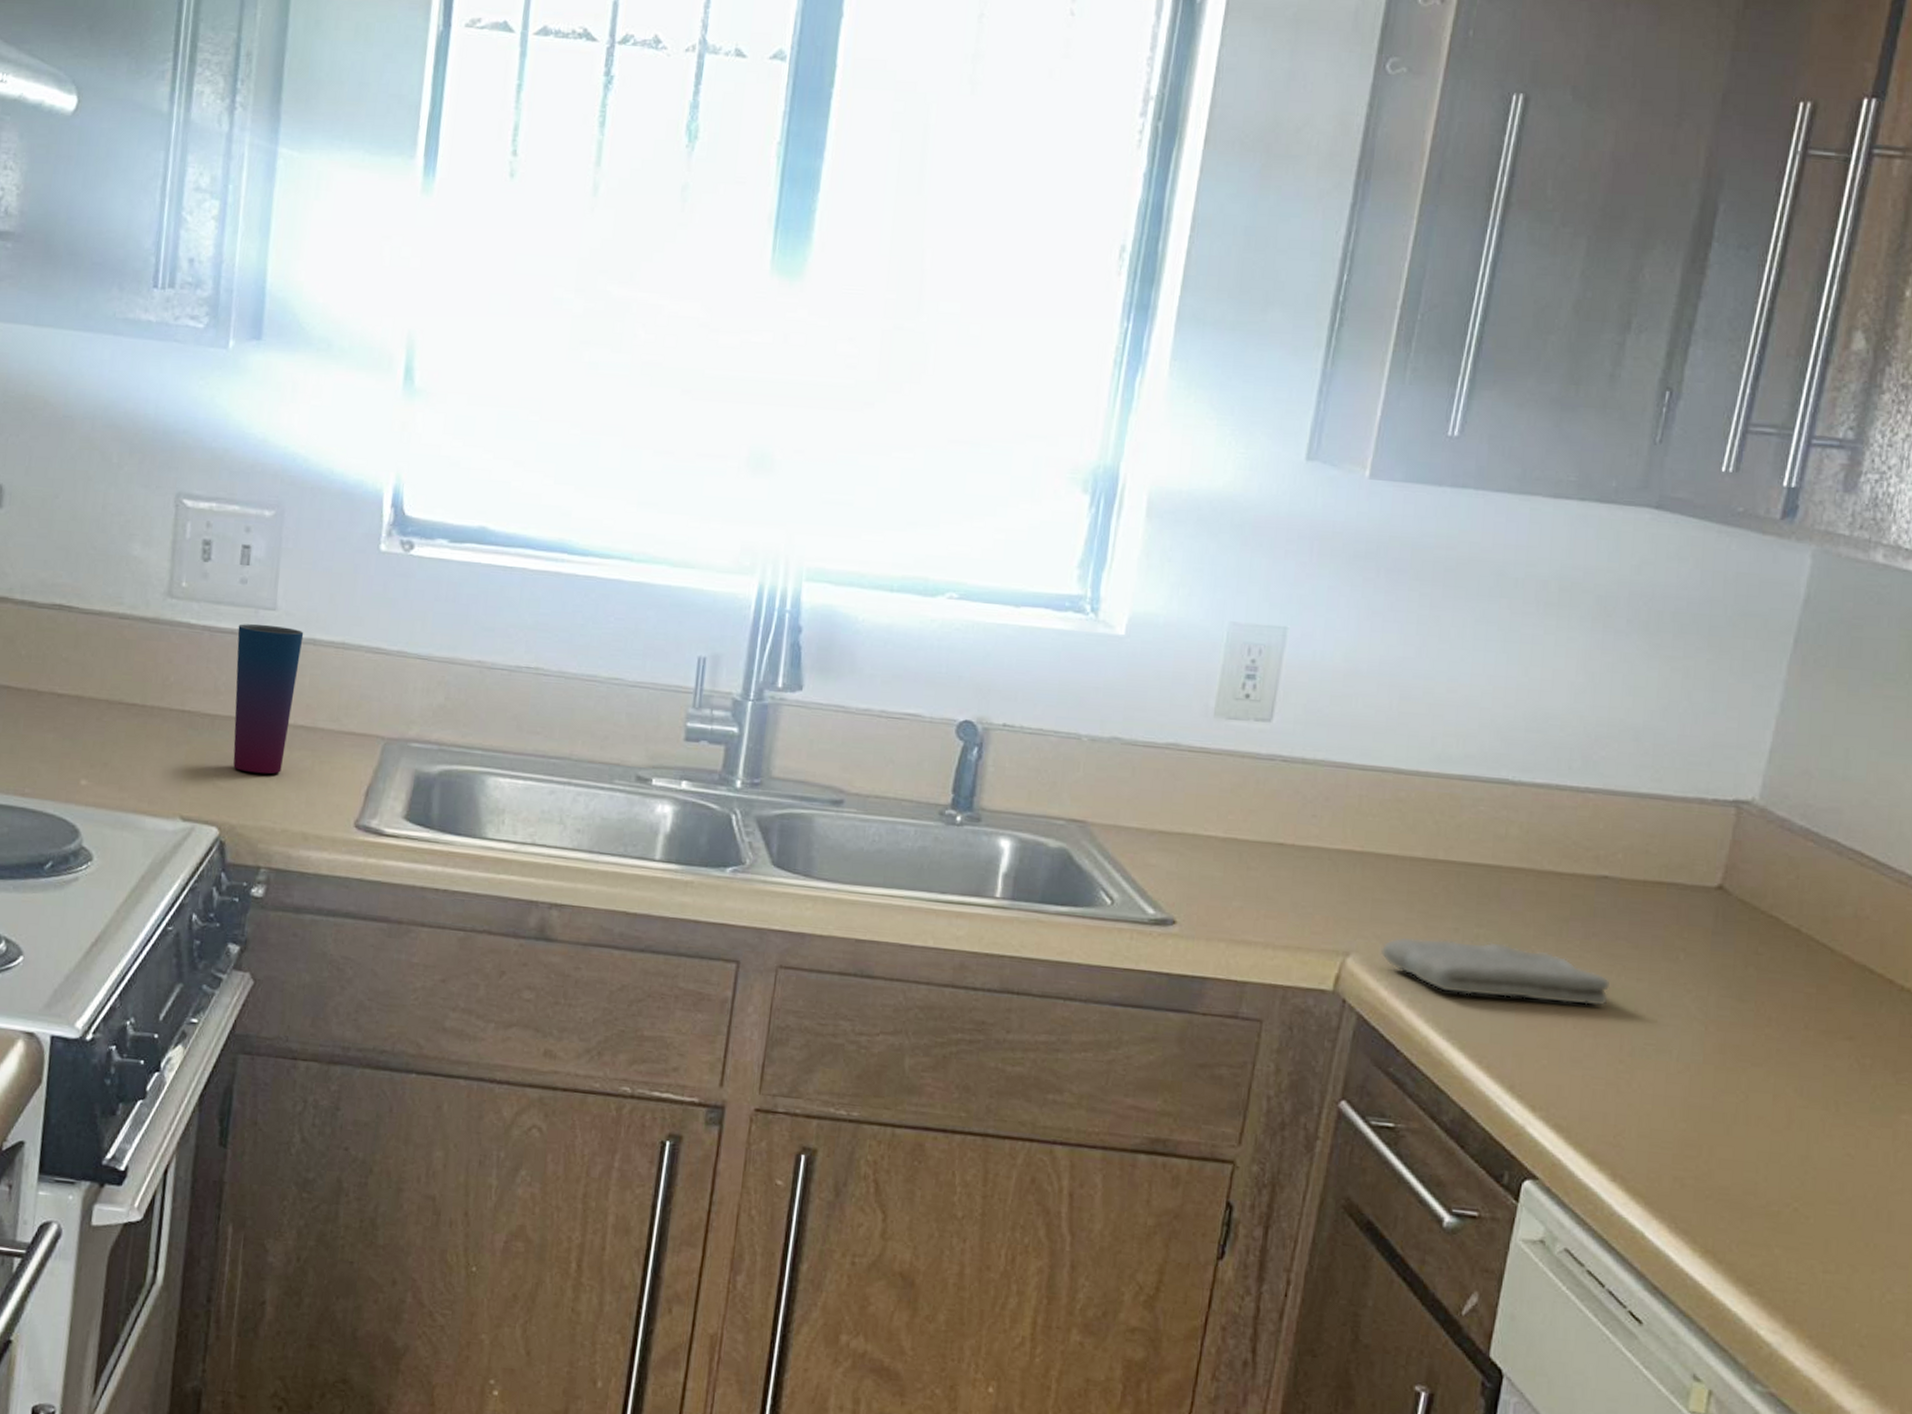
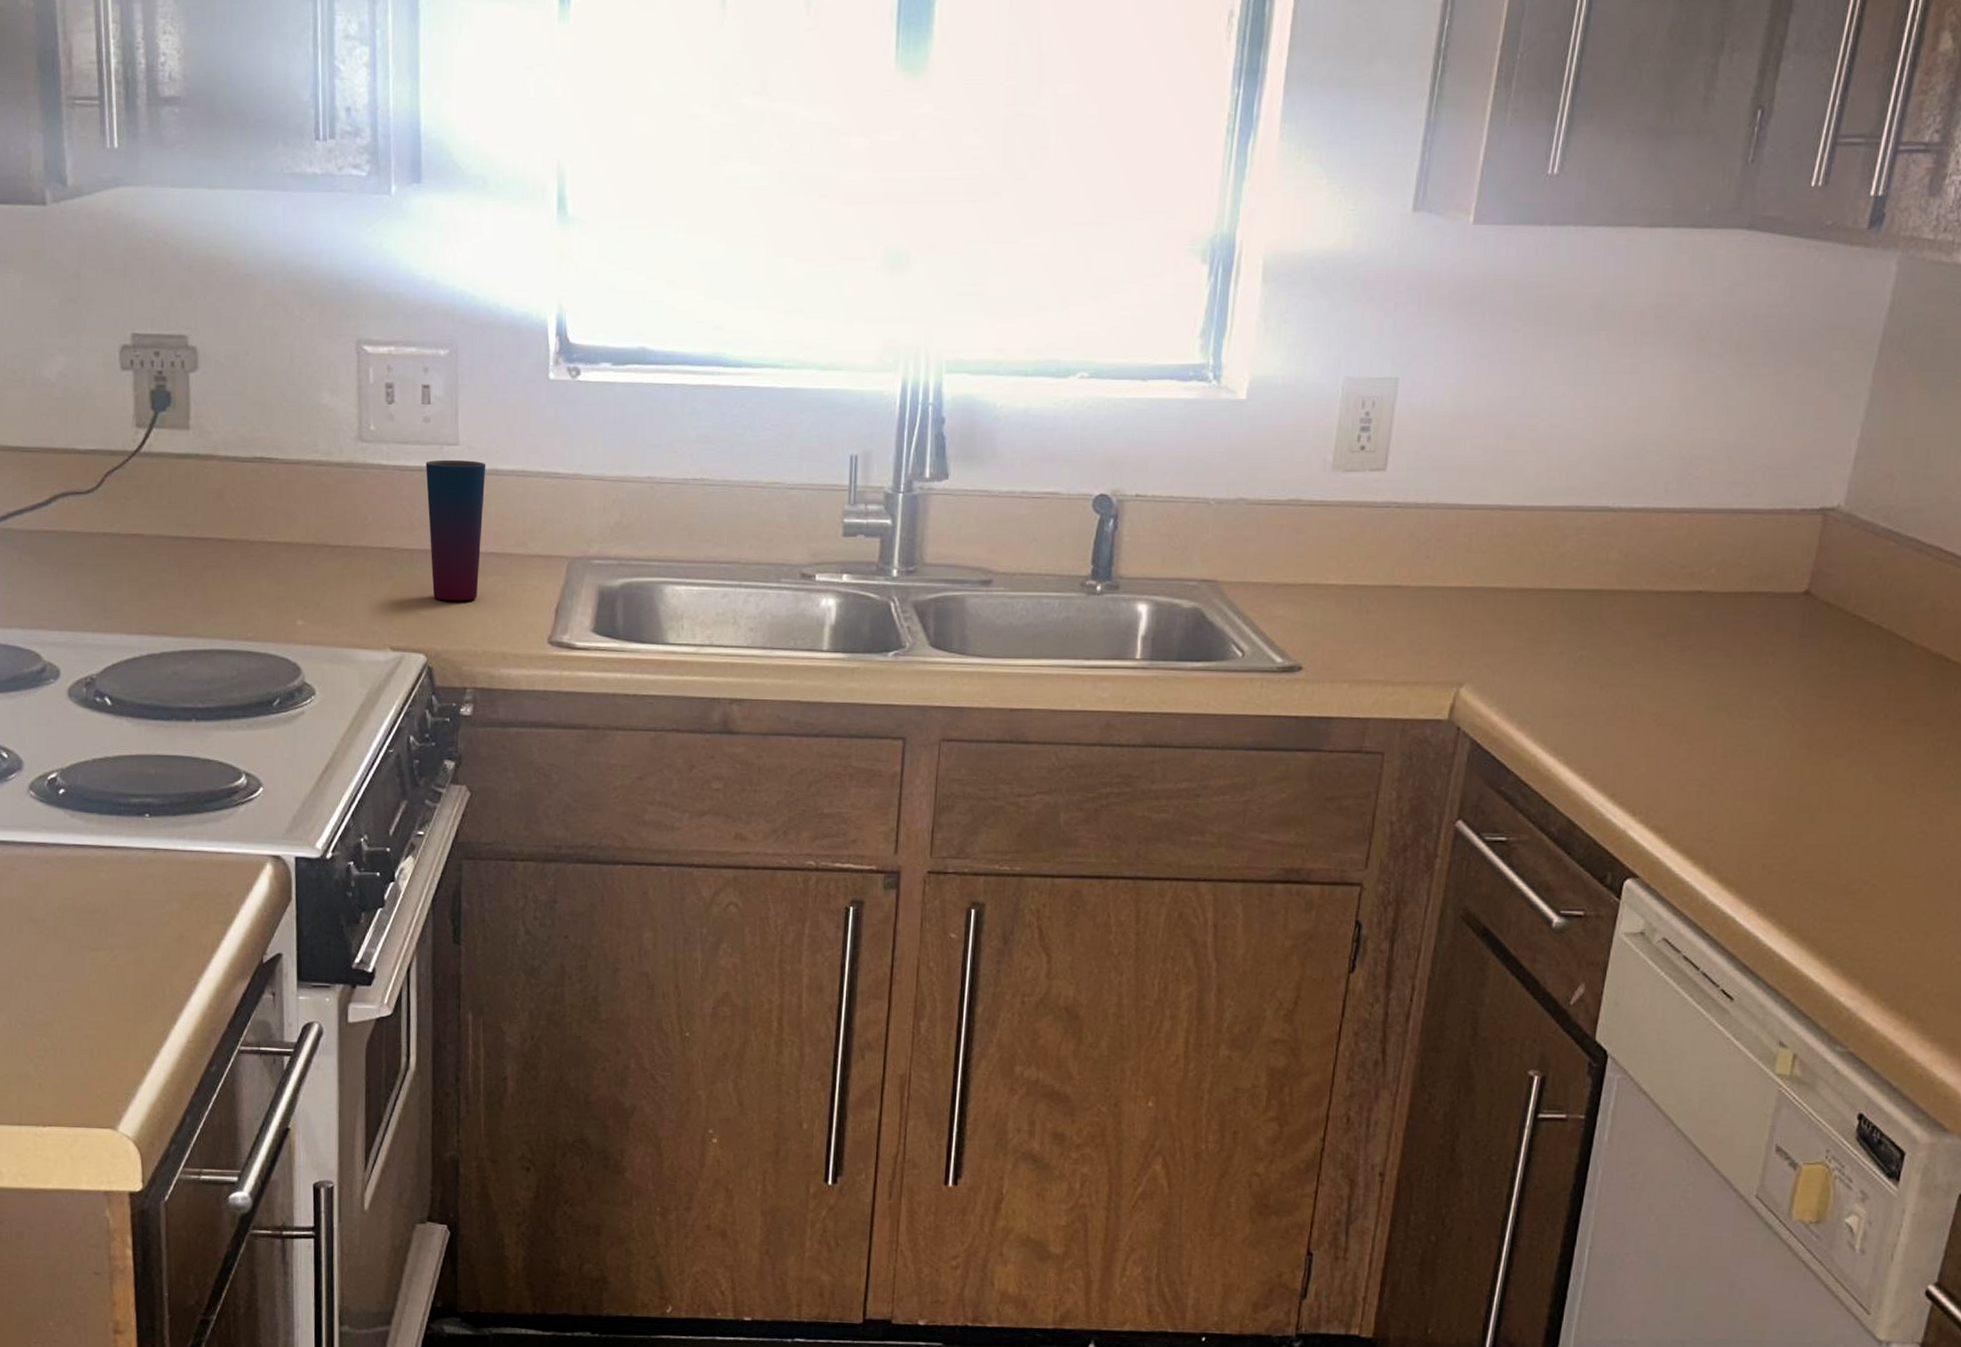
washcloth: present [1380,937,1610,1007] -> none [1491,662,1704,715]

